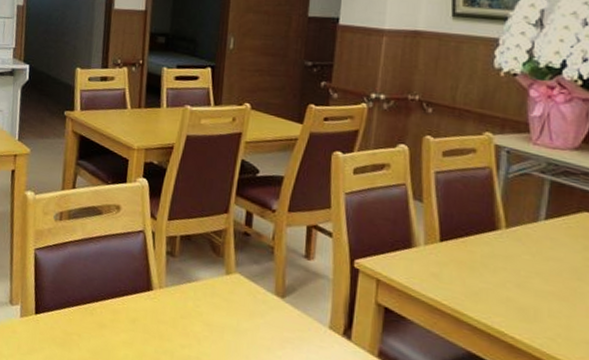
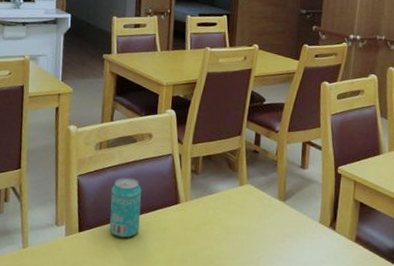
beverage can: none [70,254,108,326] -> present [109,177,142,238]

